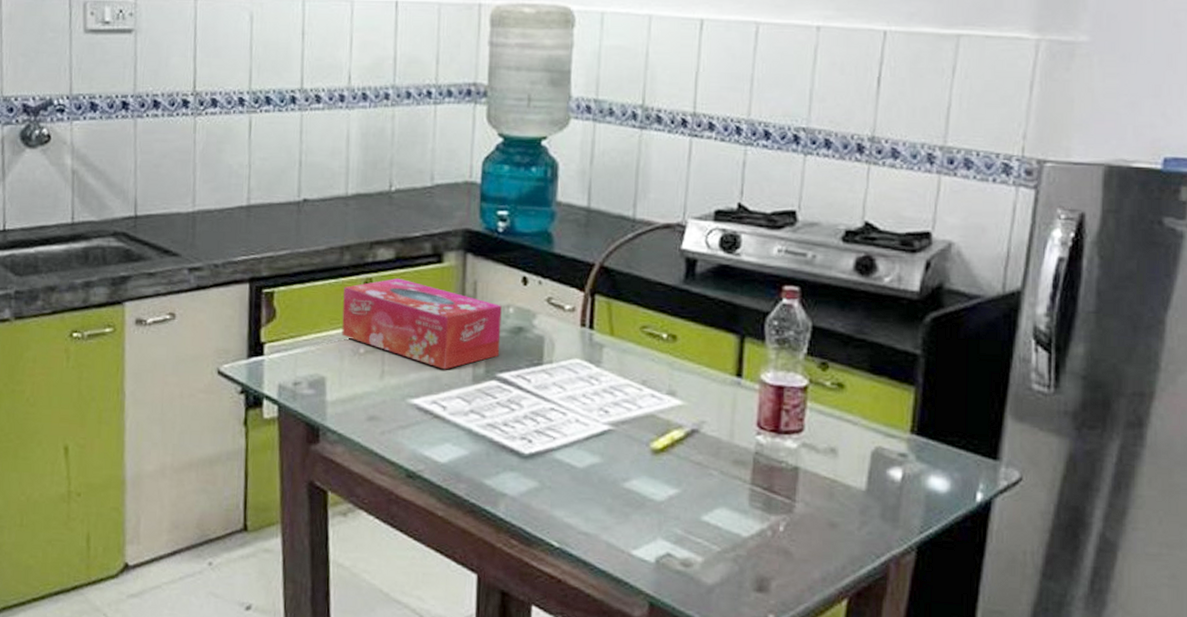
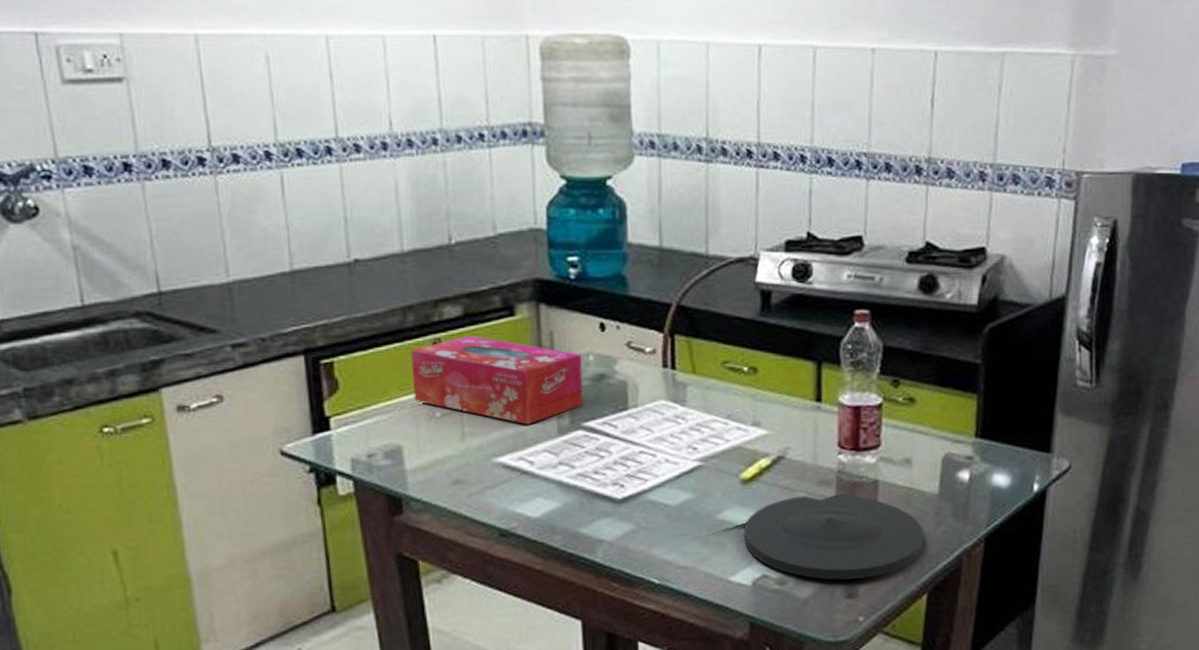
plate: none [649,474,847,573] -> present [743,494,924,580]

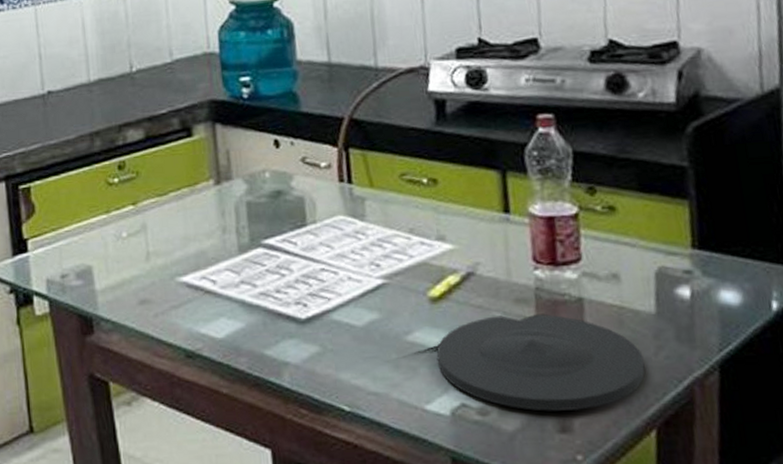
tissue box: present [411,335,584,425] -> none [99,157,262,244]

